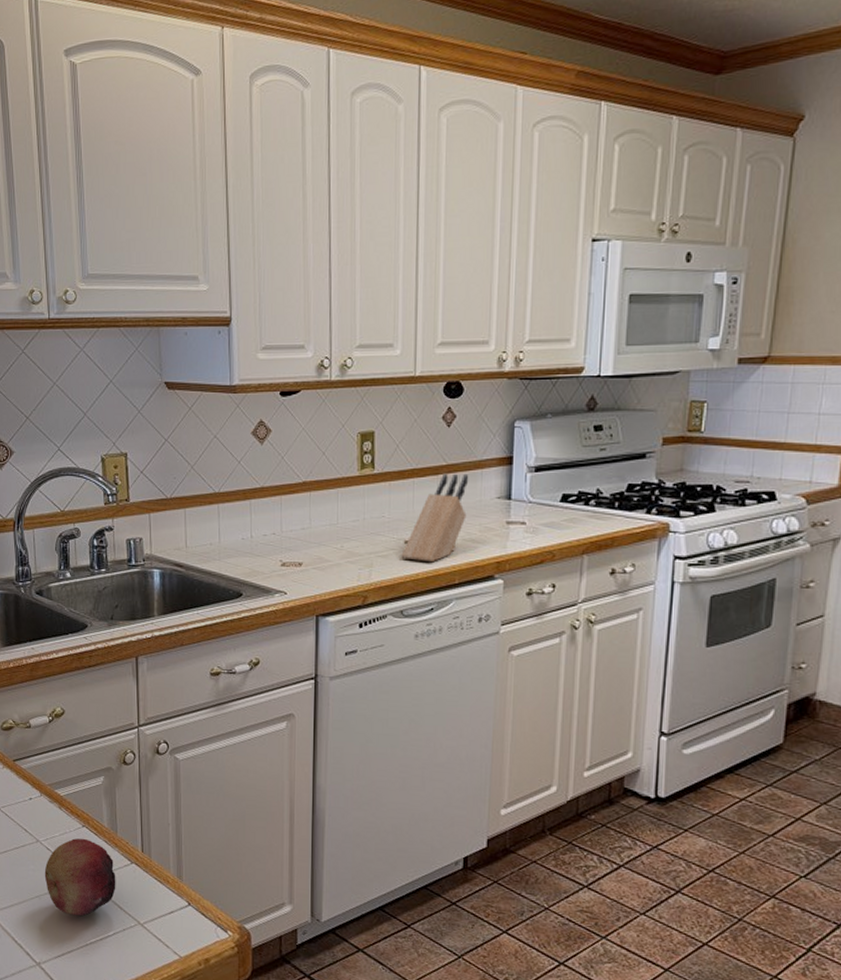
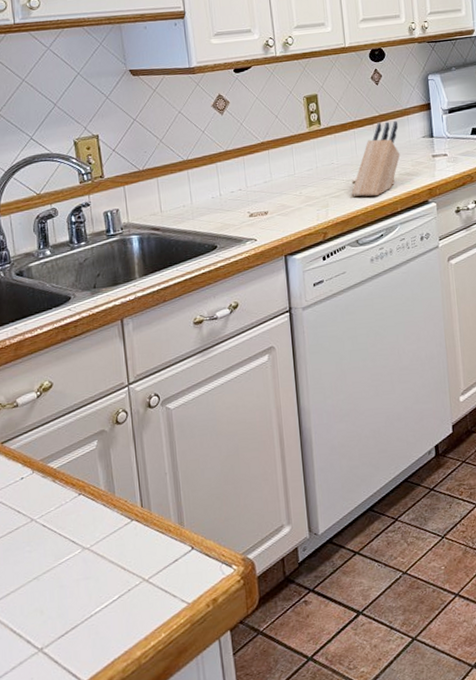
fruit: present [44,838,116,916] -> none [41,506,118,589]

